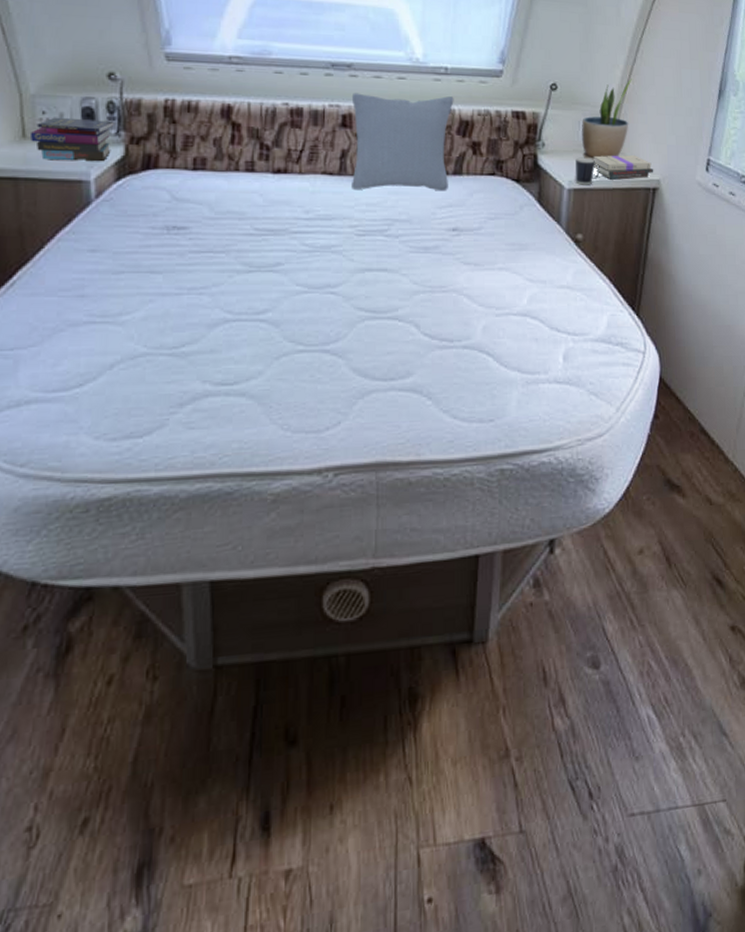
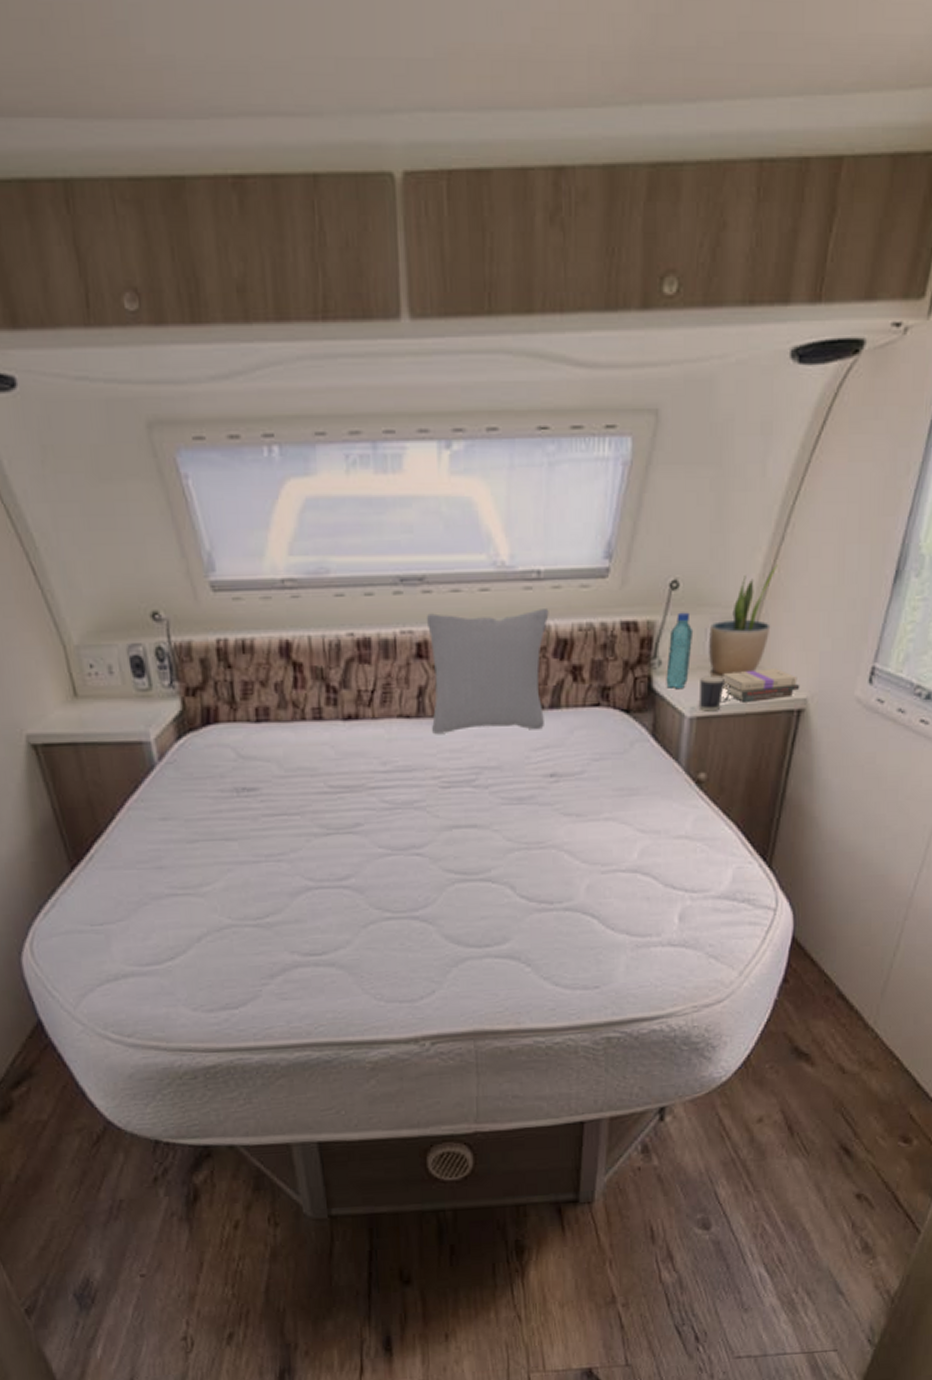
books: present [29,117,114,161] -> none [81,669,167,720]
water bottle: none [548,107,570,167] -> present [666,612,694,690]

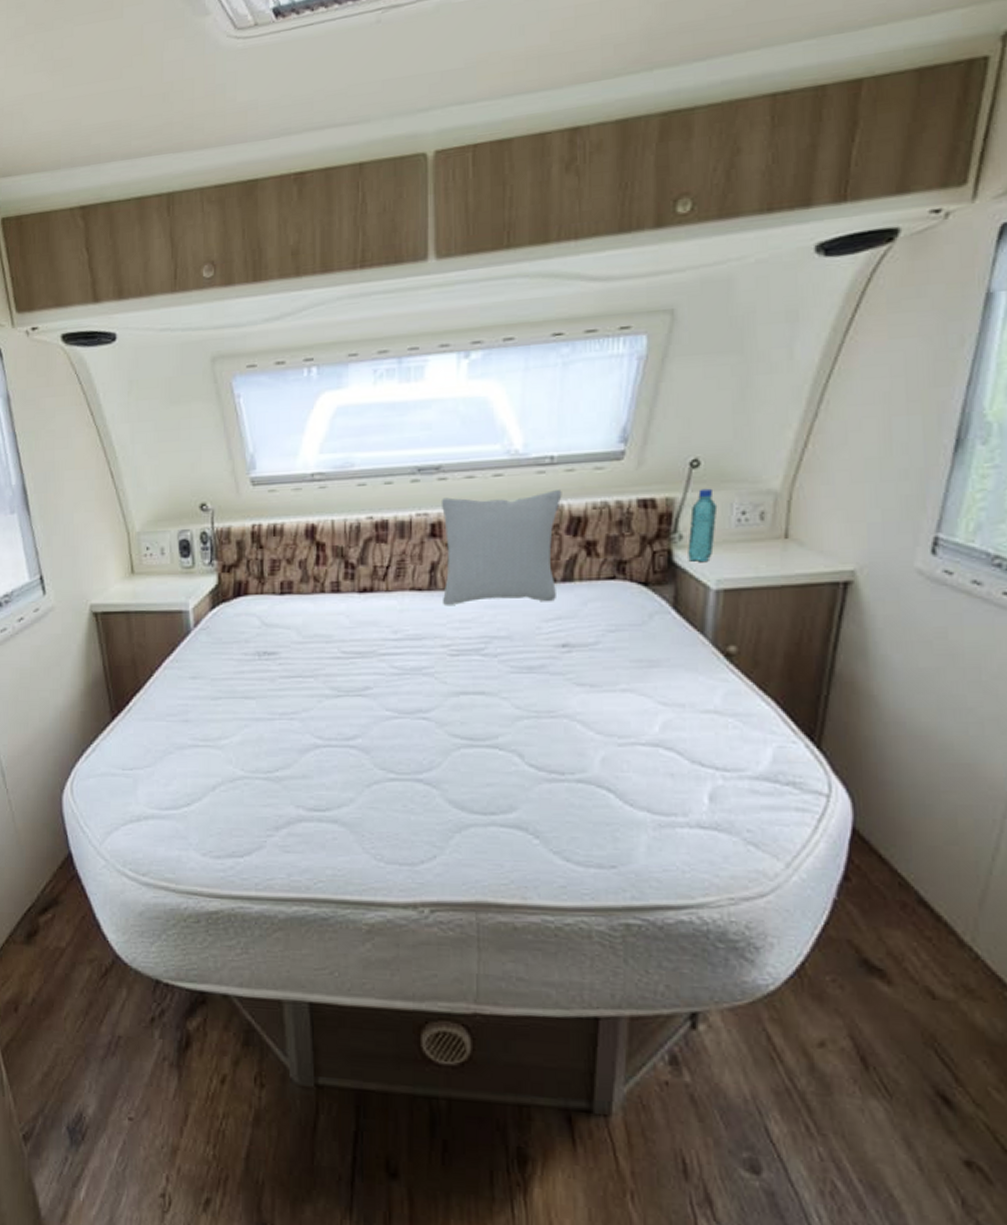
mug: present [698,675,731,712] -> none [725,548,762,584]
potted plant: present [709,564,779,679] -> none [735,440,813,552]
books: present [723,669,800,702] -> none [753,541,846,575]

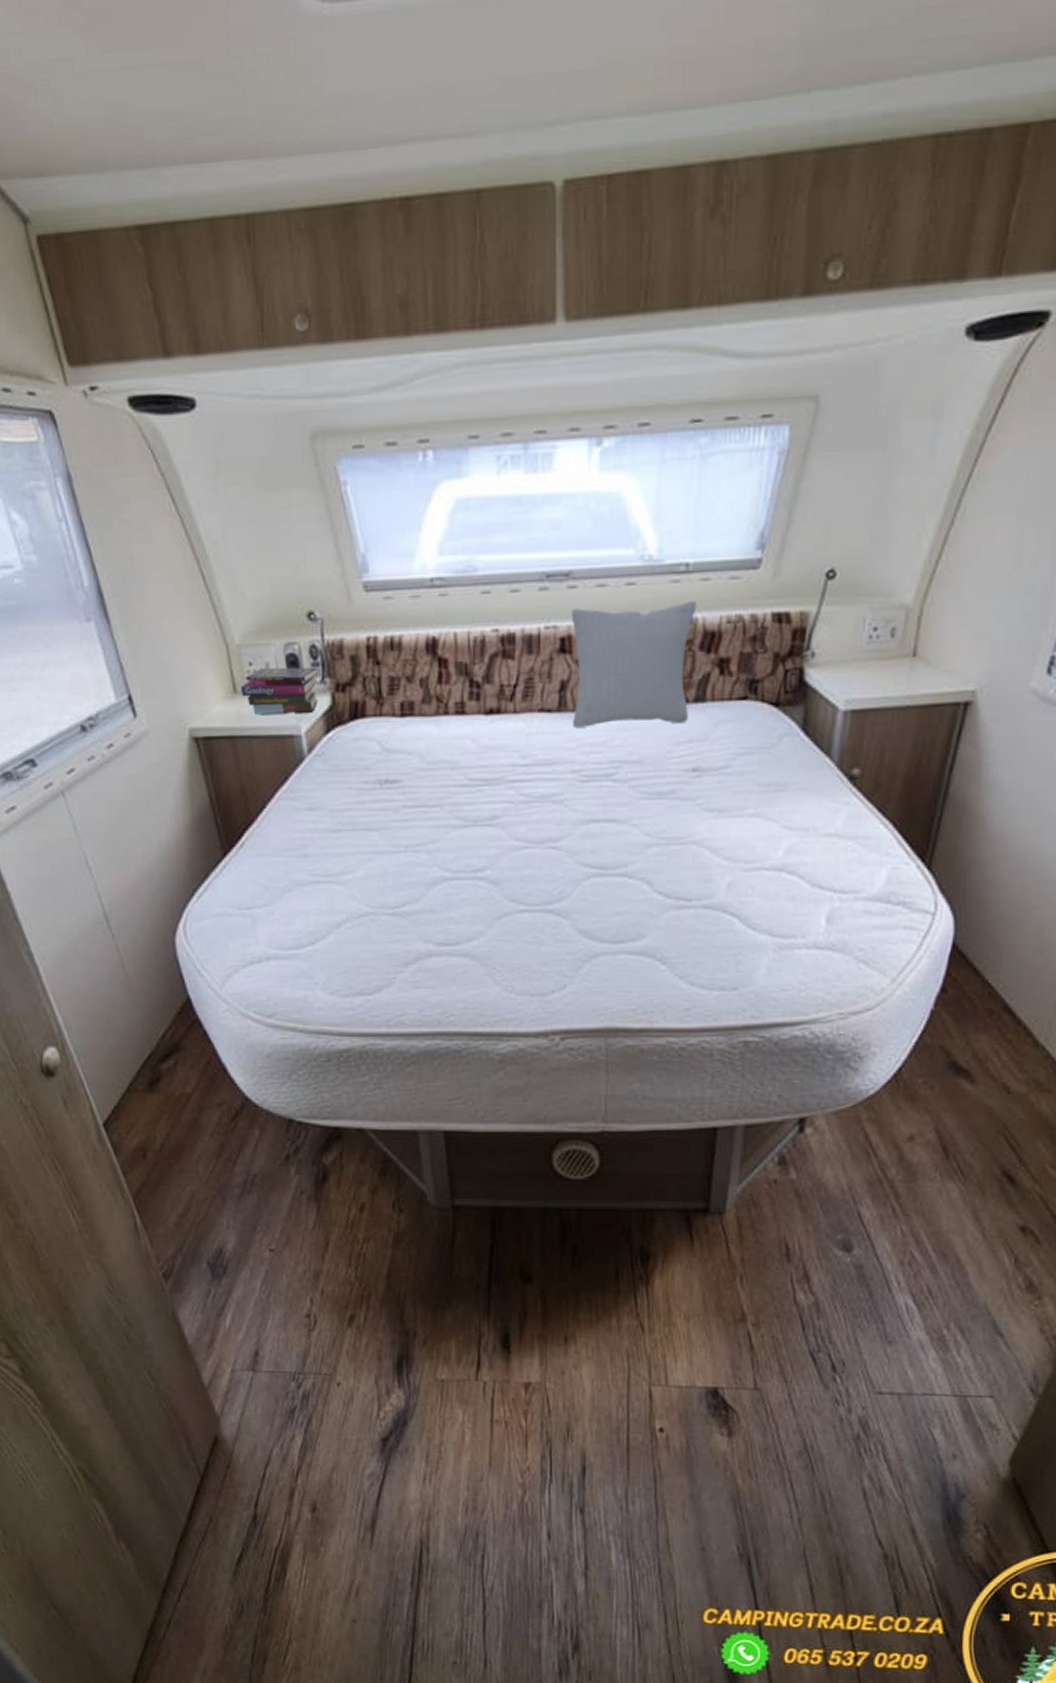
books: none [137,551,208,592] -> present [240,667,319,714]
water bottle: present [688,488,718,563] -> none [819,602,851,682]

